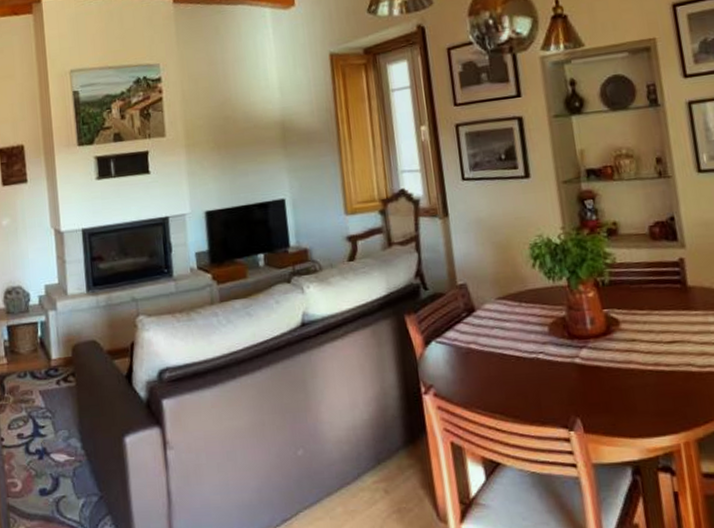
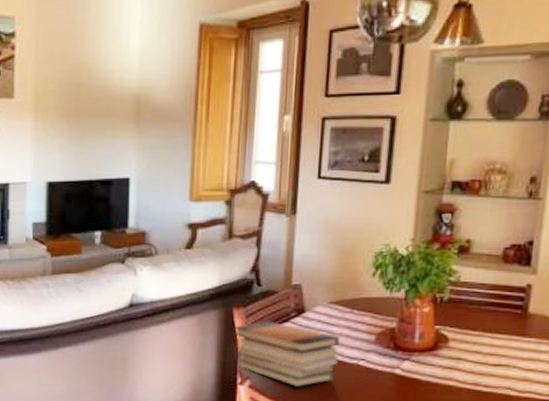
book stack: none [408,323,519,391] -> present [233,321,339,388]

